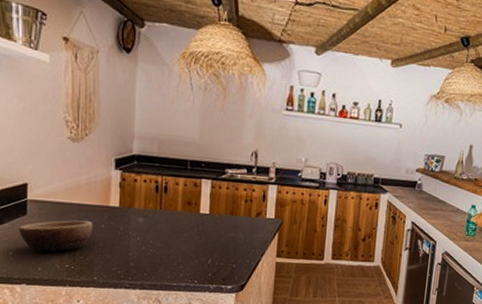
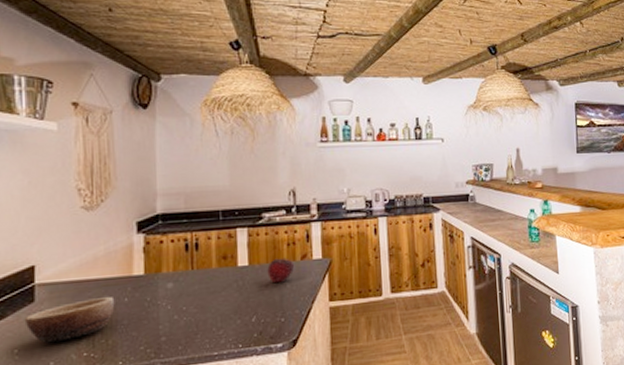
fruit: none [225,211,250,234] -> present [267,258,295,284]

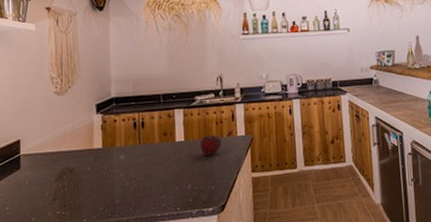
bowl: present [26,297,115,343] -> none [14,166,80,203]

